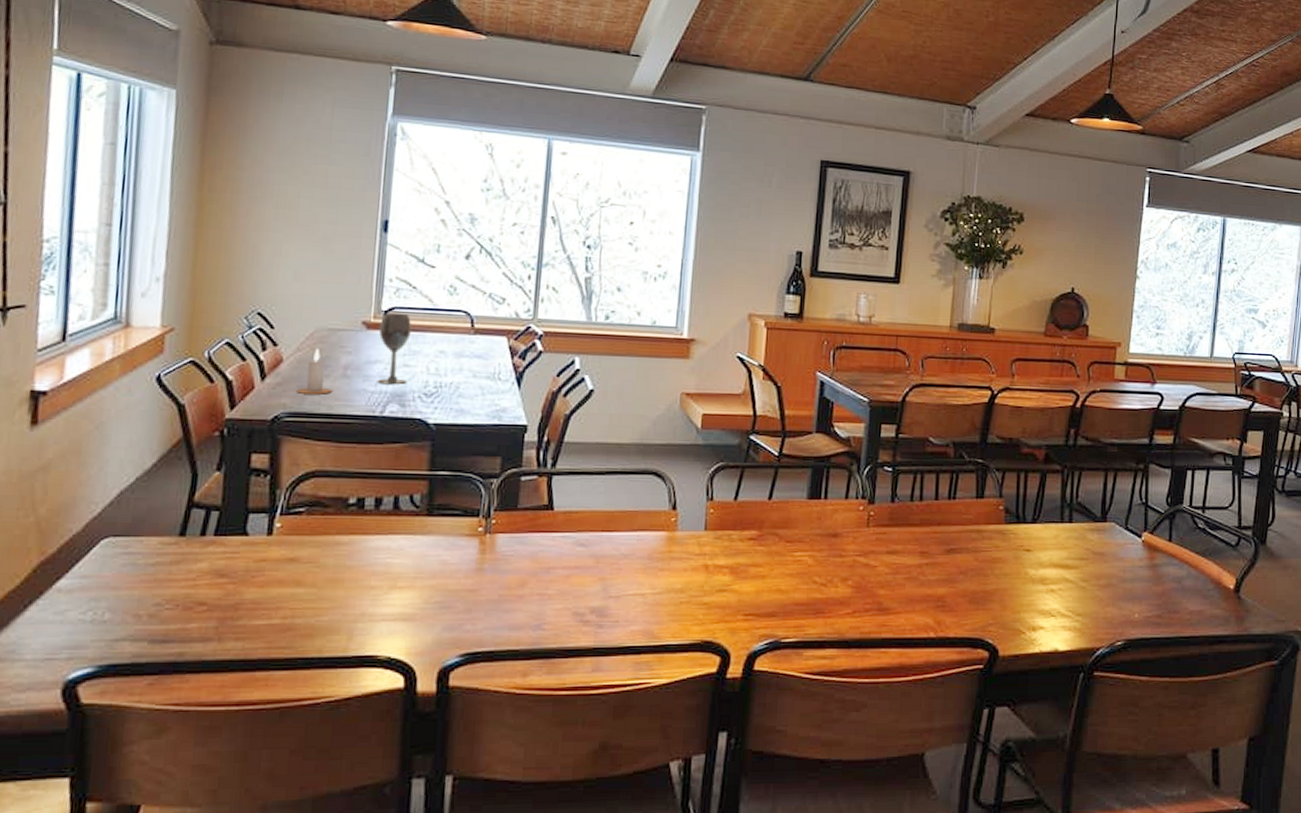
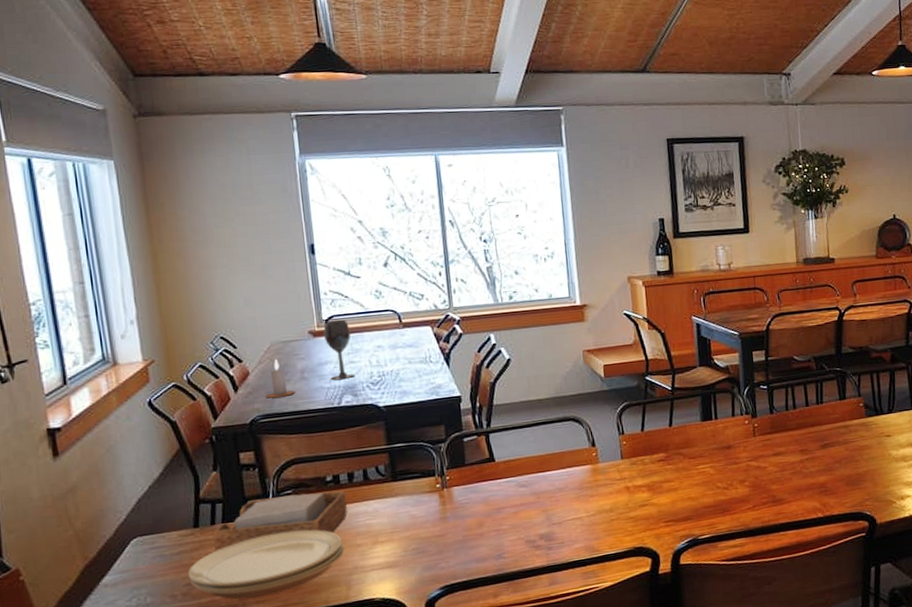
plate: none [160,557,354,632] -> present [188,529,345,599]
napkin holder: none [197,512,369,569] -> present [213,490,348,552]

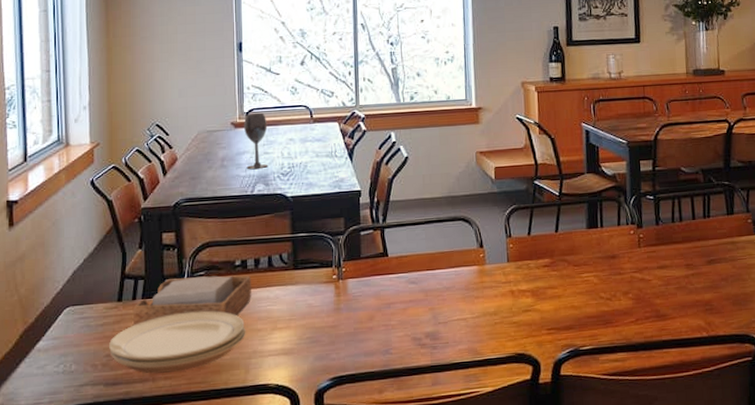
candle: present [265,358,295,399] -> none [189,146,215,183]

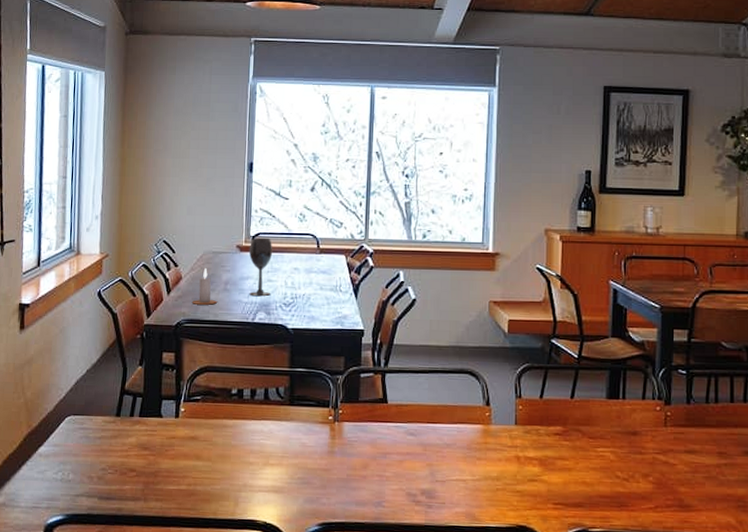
plate: present [109,311,246,374] -> none [105,435,238,495]
napkin holder: present [132,275,252,326] -> none [128,399,247,446]
candle: none [189,146,215,183] -> present [191,267,217,305]

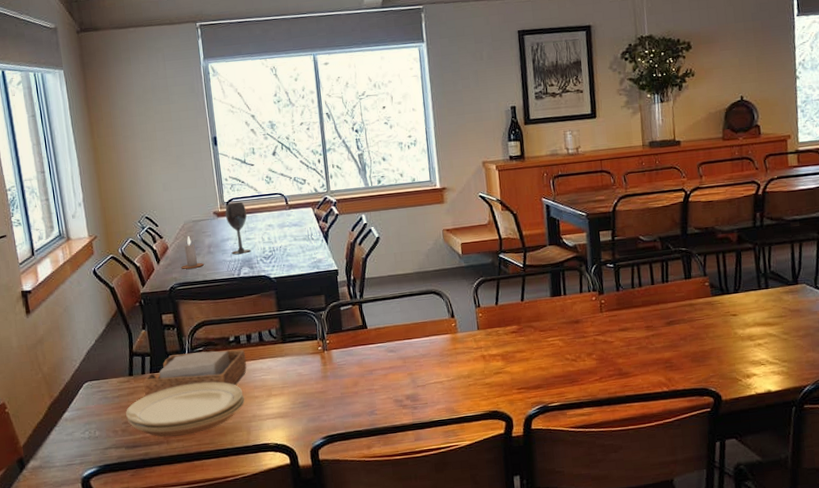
plate: none [105,435,238,495] -> present [126,381,245,437]
napkin holder: none [128,399,247,446] -> present [143,349,247,397]

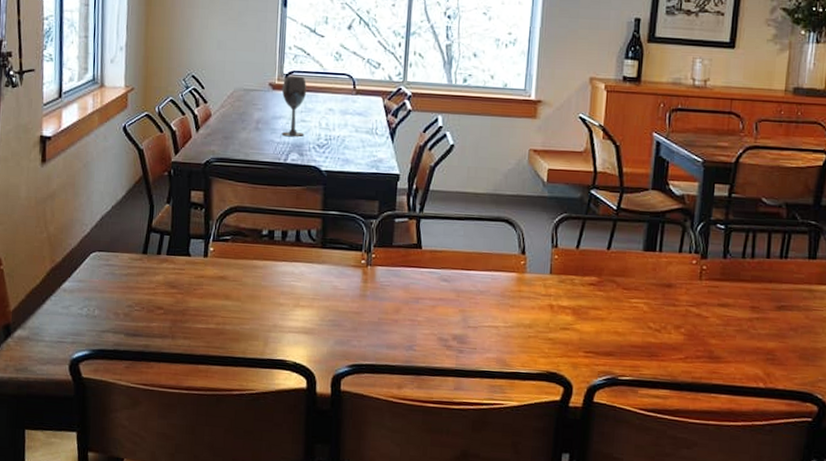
plate: present [126,381,245,437] -> none [132,274,268,333]
napkin holder: present [143,349,247,397] -> none [156,238,278,287]
candle: present [180,235,204,269] -> none [221,105,248,144]

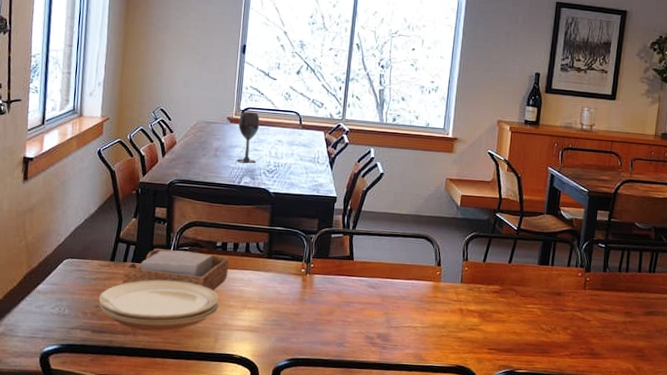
plate: none [132,274,268,333] -> present [99,280,219,330]
napkin holder: none [156,238,278,287] -> present [121,248,229,291]

